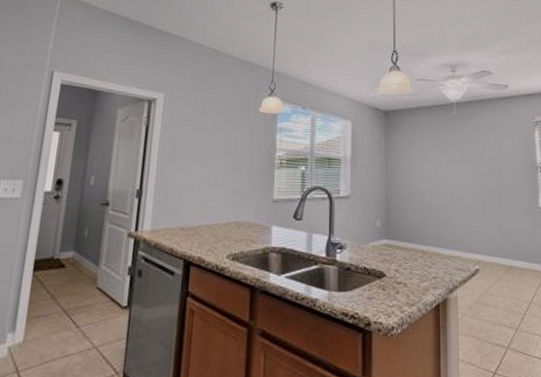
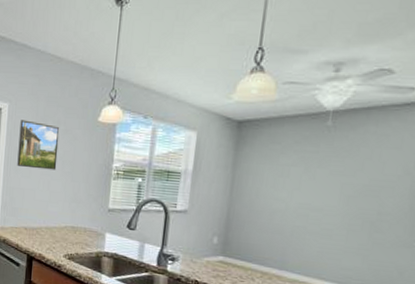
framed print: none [173,111,220,162] -> present [17,120,60,170]

